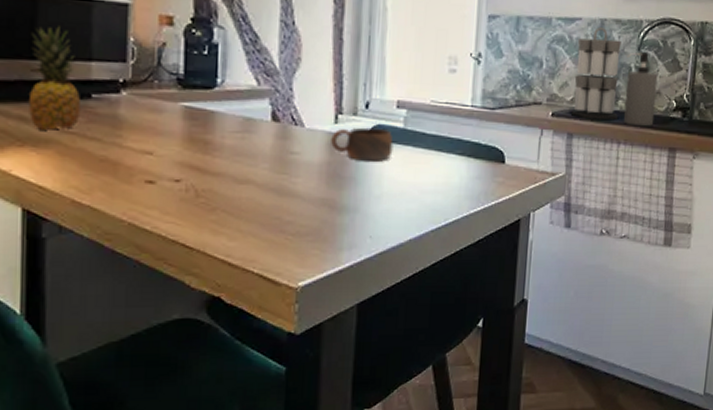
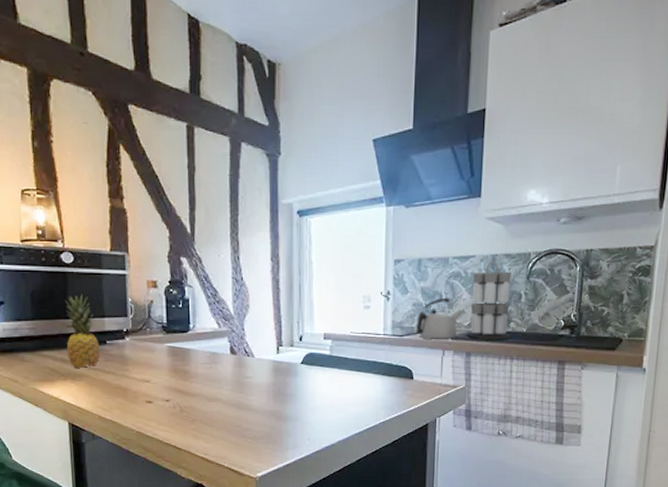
cup: present [331,127,394,161] -> none [275,355,323,381]
kettle: none [511,65,565,116] -> present [416,297,462,340]
soap dispenser: present [624,51,658,127] -> none [516,279,546,344]

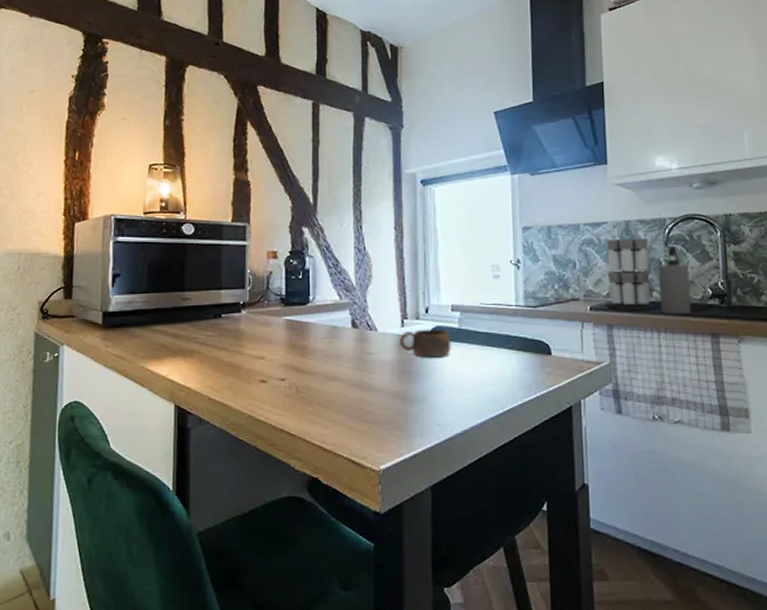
fruit: present [65,294,100,368] -> none [179,265,215,343]
cup: none [275,355,323,381] -> present [400,329,451,358]
kettle: present [416,297,462,340] -> none [550,265,599,312]
soap dispenser: none [516,279,546,344] -> present [655,246,692,315]

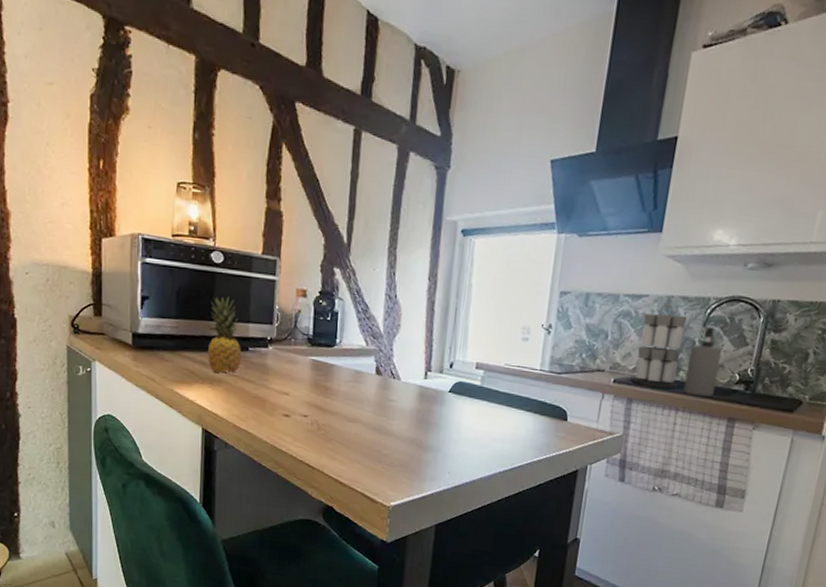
fruit: none [179,265,215,343] -> present [207,296,242,373]
cup: present [400,329,451,358] -> none [421,383,472,412]

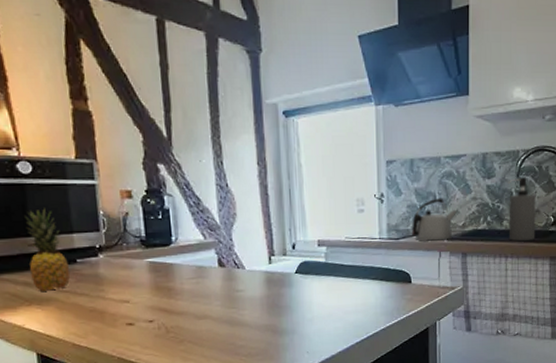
kettle: none [575,336,628,383] -> present [412,198,457,243]
spice rack: present [631,304,687,390] -> none [463,161,504,240]

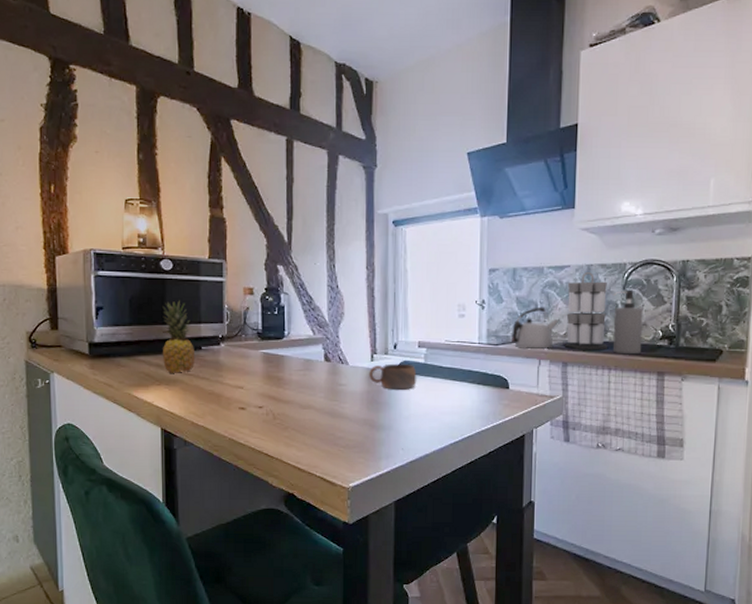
cup: none [268,264,319,292] -> present [369,363,417,390]
spice rack: none [463,161,504,240] -> present [564,272,607,351]

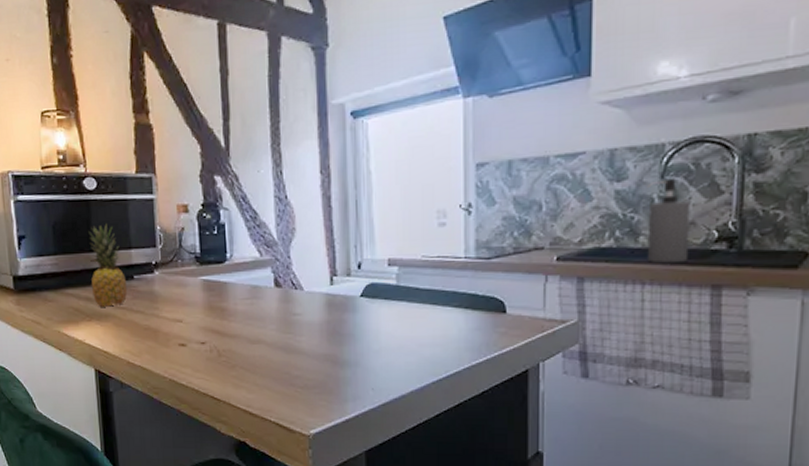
cup: present [369,363,417,390] -> none [328,286,388,318]
kettle: present [512,306,558,350] -> none [508,207,571,263]
spice rack: present [564,272,607,351] -> none [579,159,639,261]

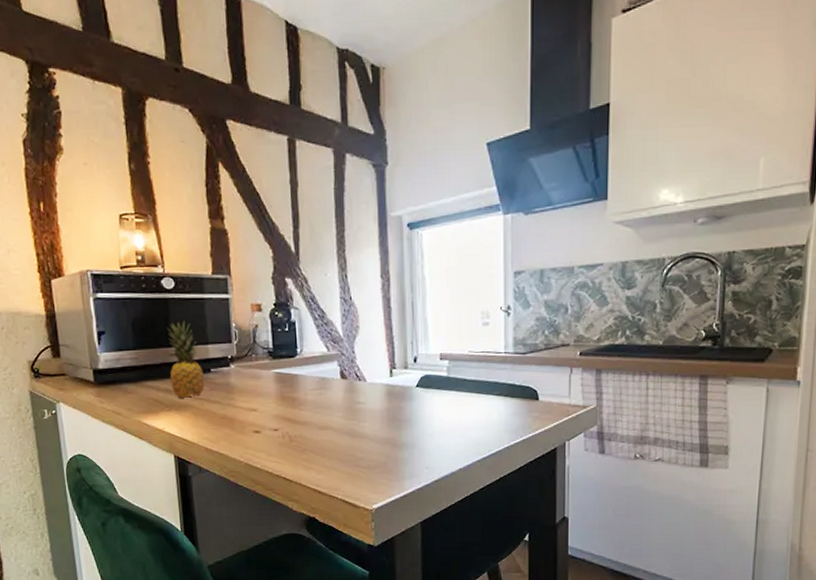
soap dispenser: present [647,178,691,264] -> none [651,287,684,358]

